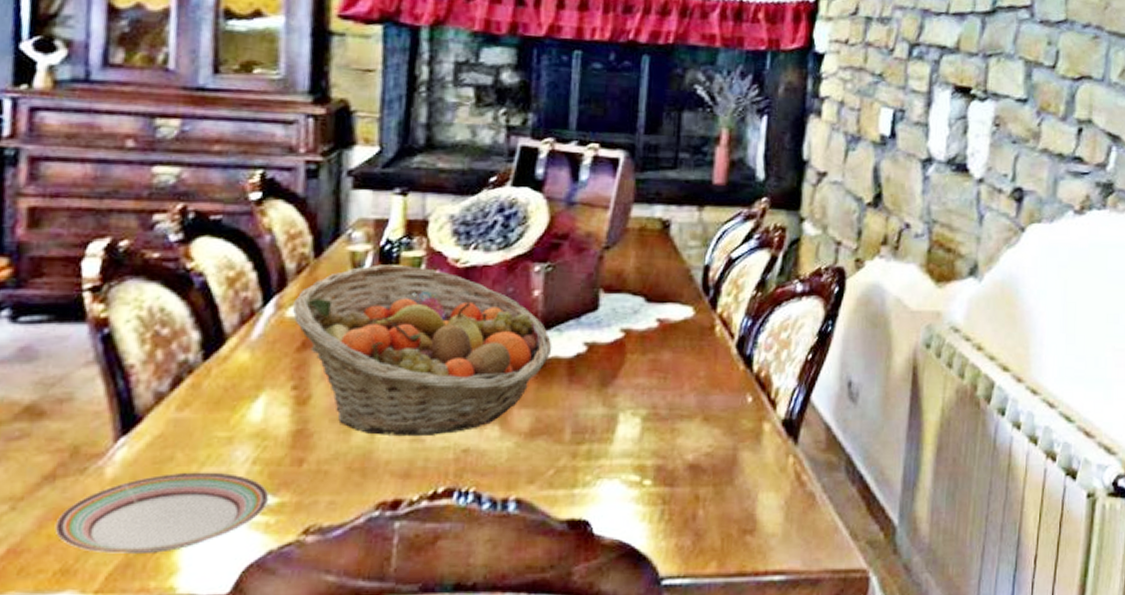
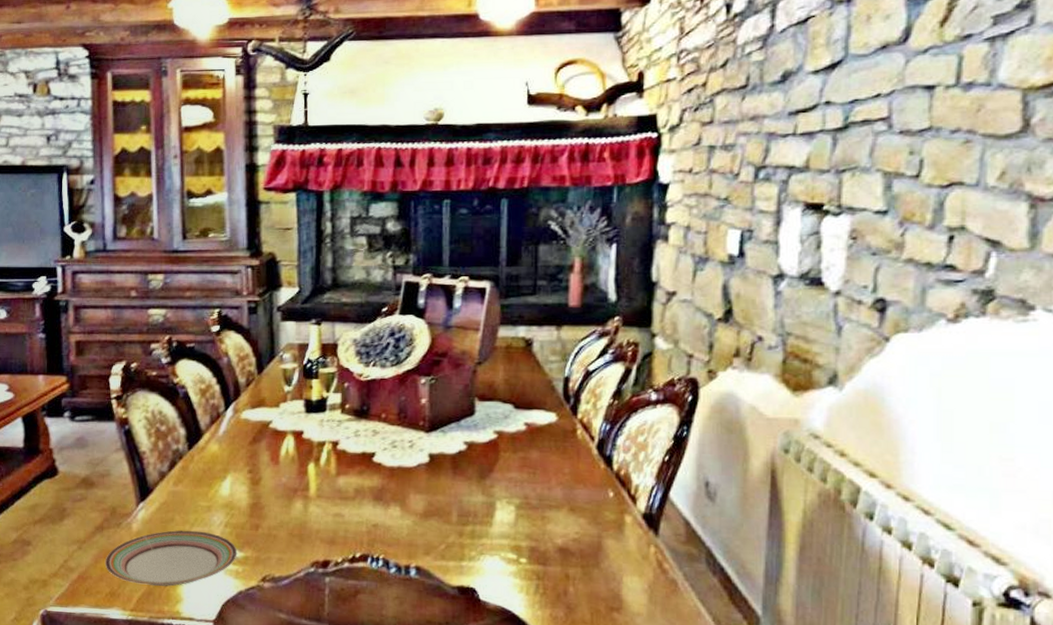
fruit basket: present [293,264,552,437] -> none [246,379,438,513]

